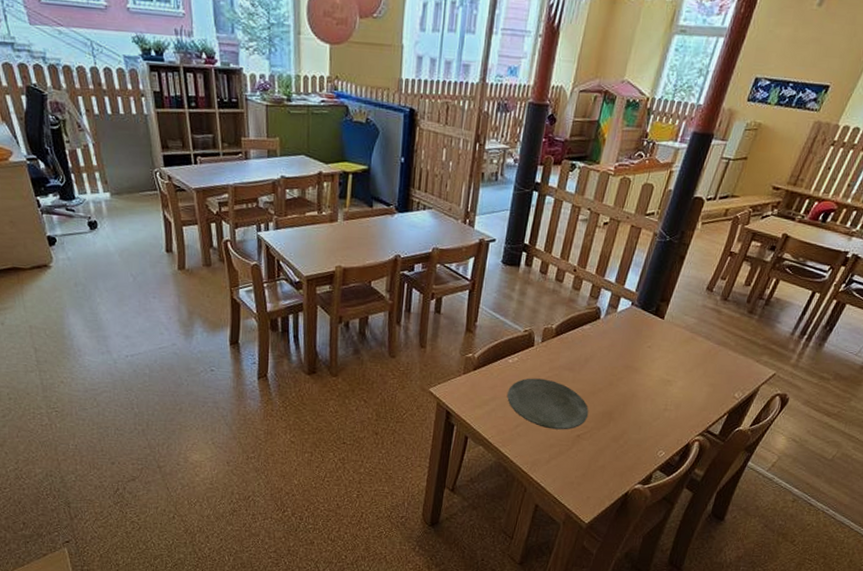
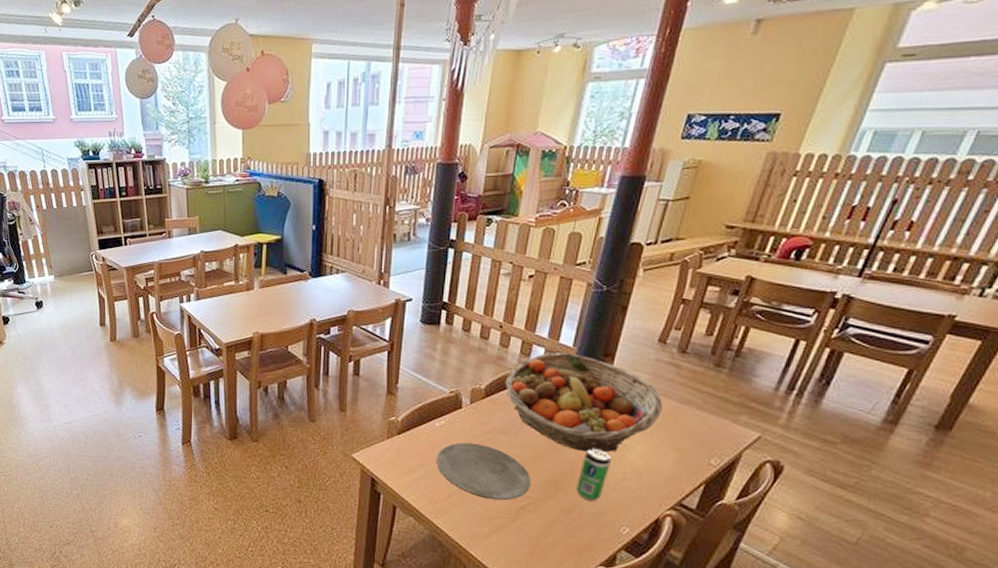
fruit basket: none [574,296,704,388] -> present [505,352,663,453]
beverage can: none [626,383,657,430] -> present [576,448,611,501]

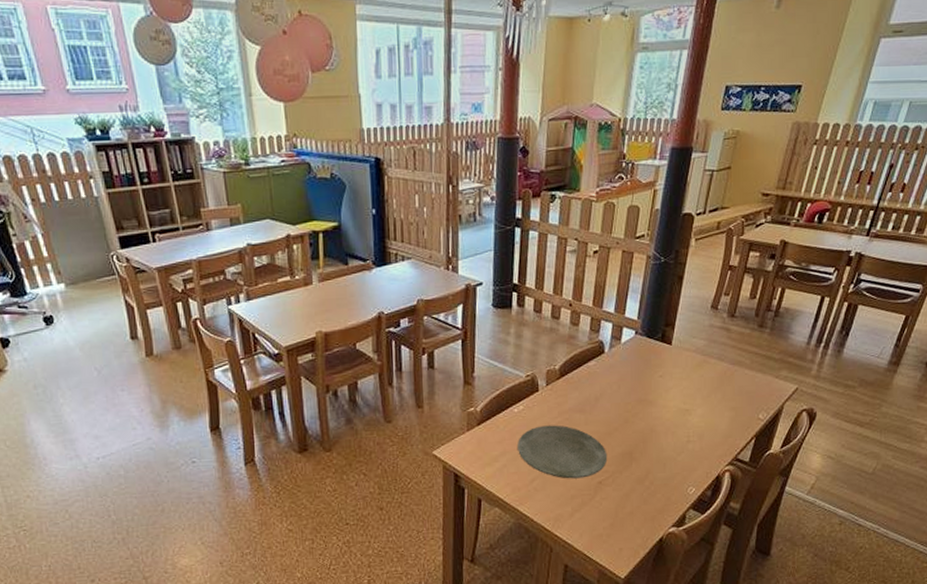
fruit basket: present [505,352,663,453] -> none [577,326,718,421]
beverage can: present [576,448,611,501] -> none [648,416,676,467]

